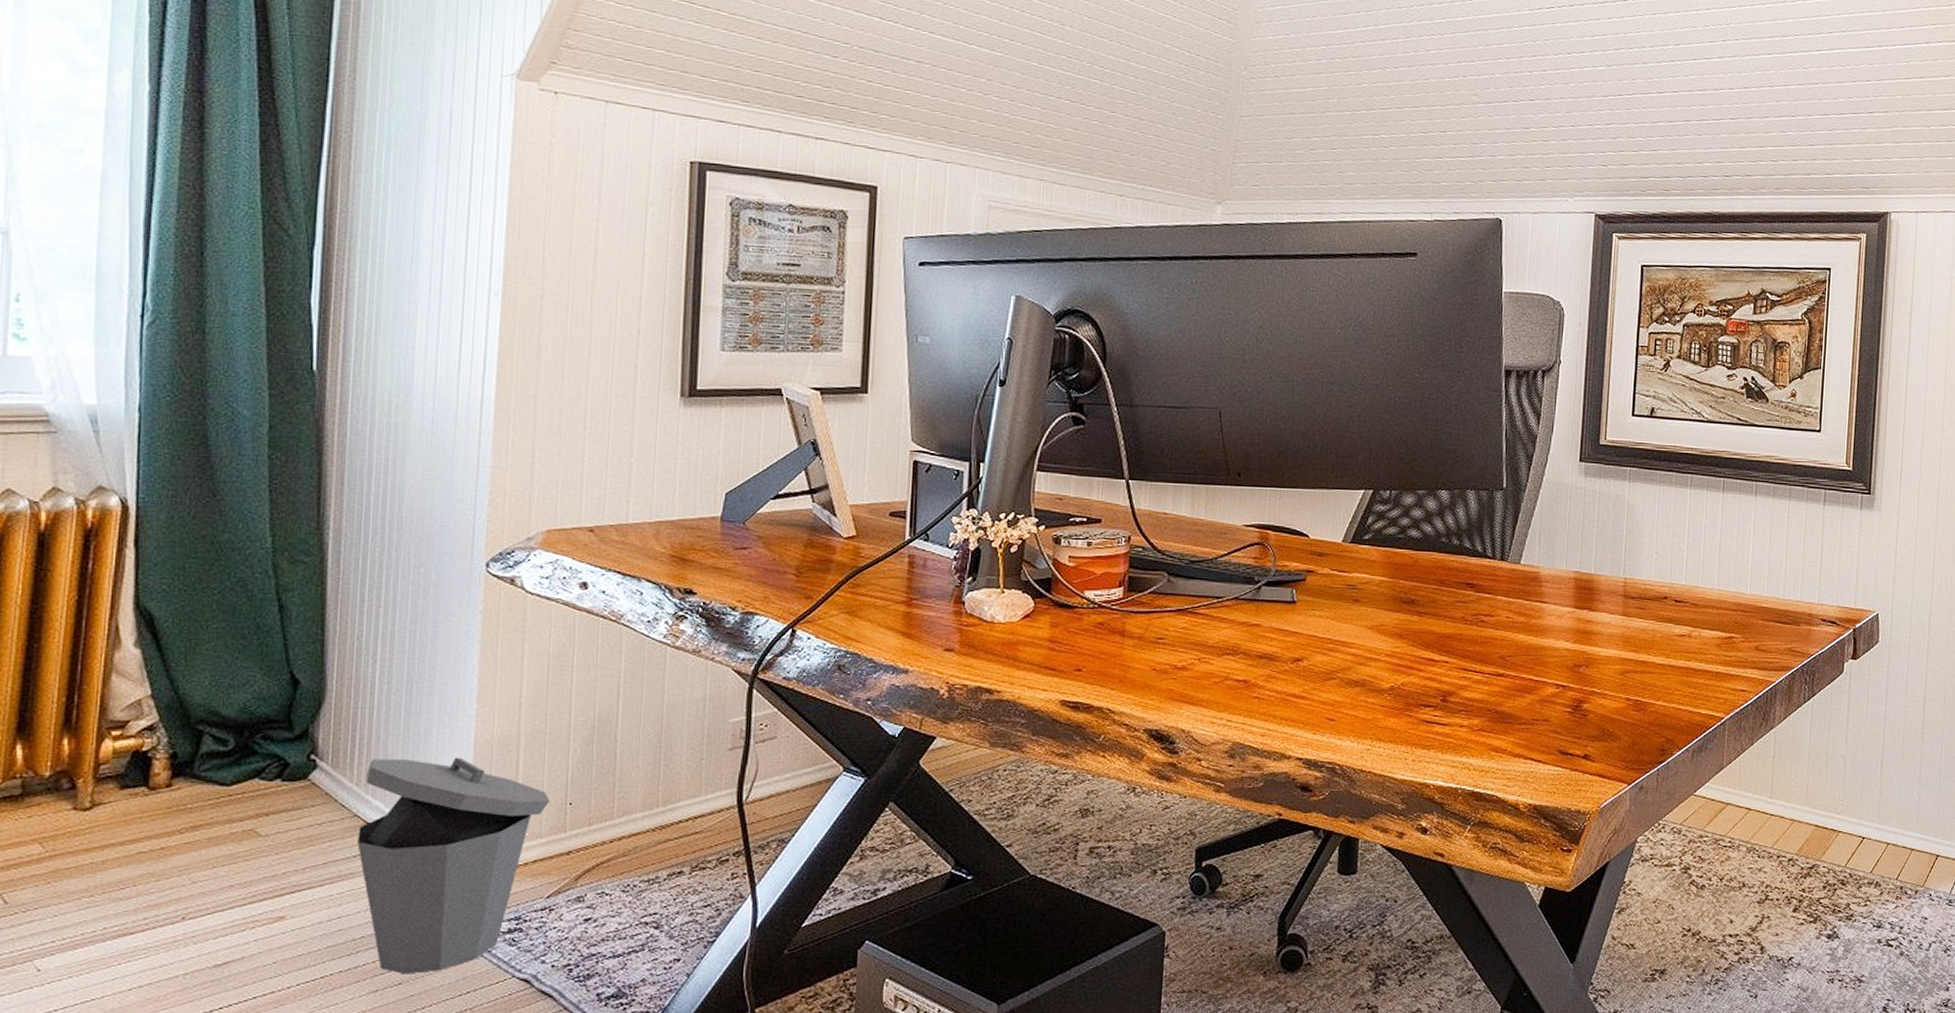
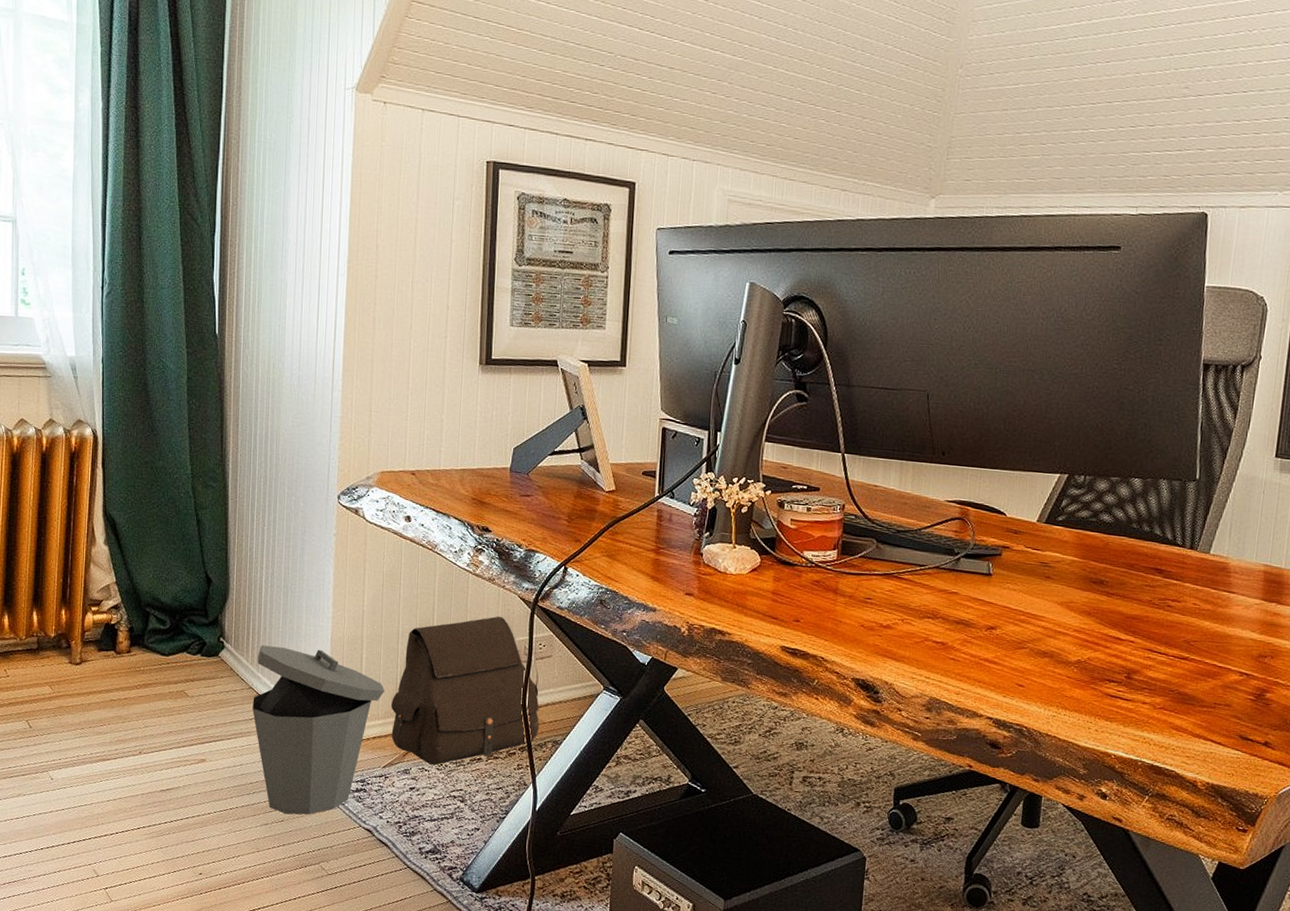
satchel: none [558,694,760,887] -> present [390,616,540,765]

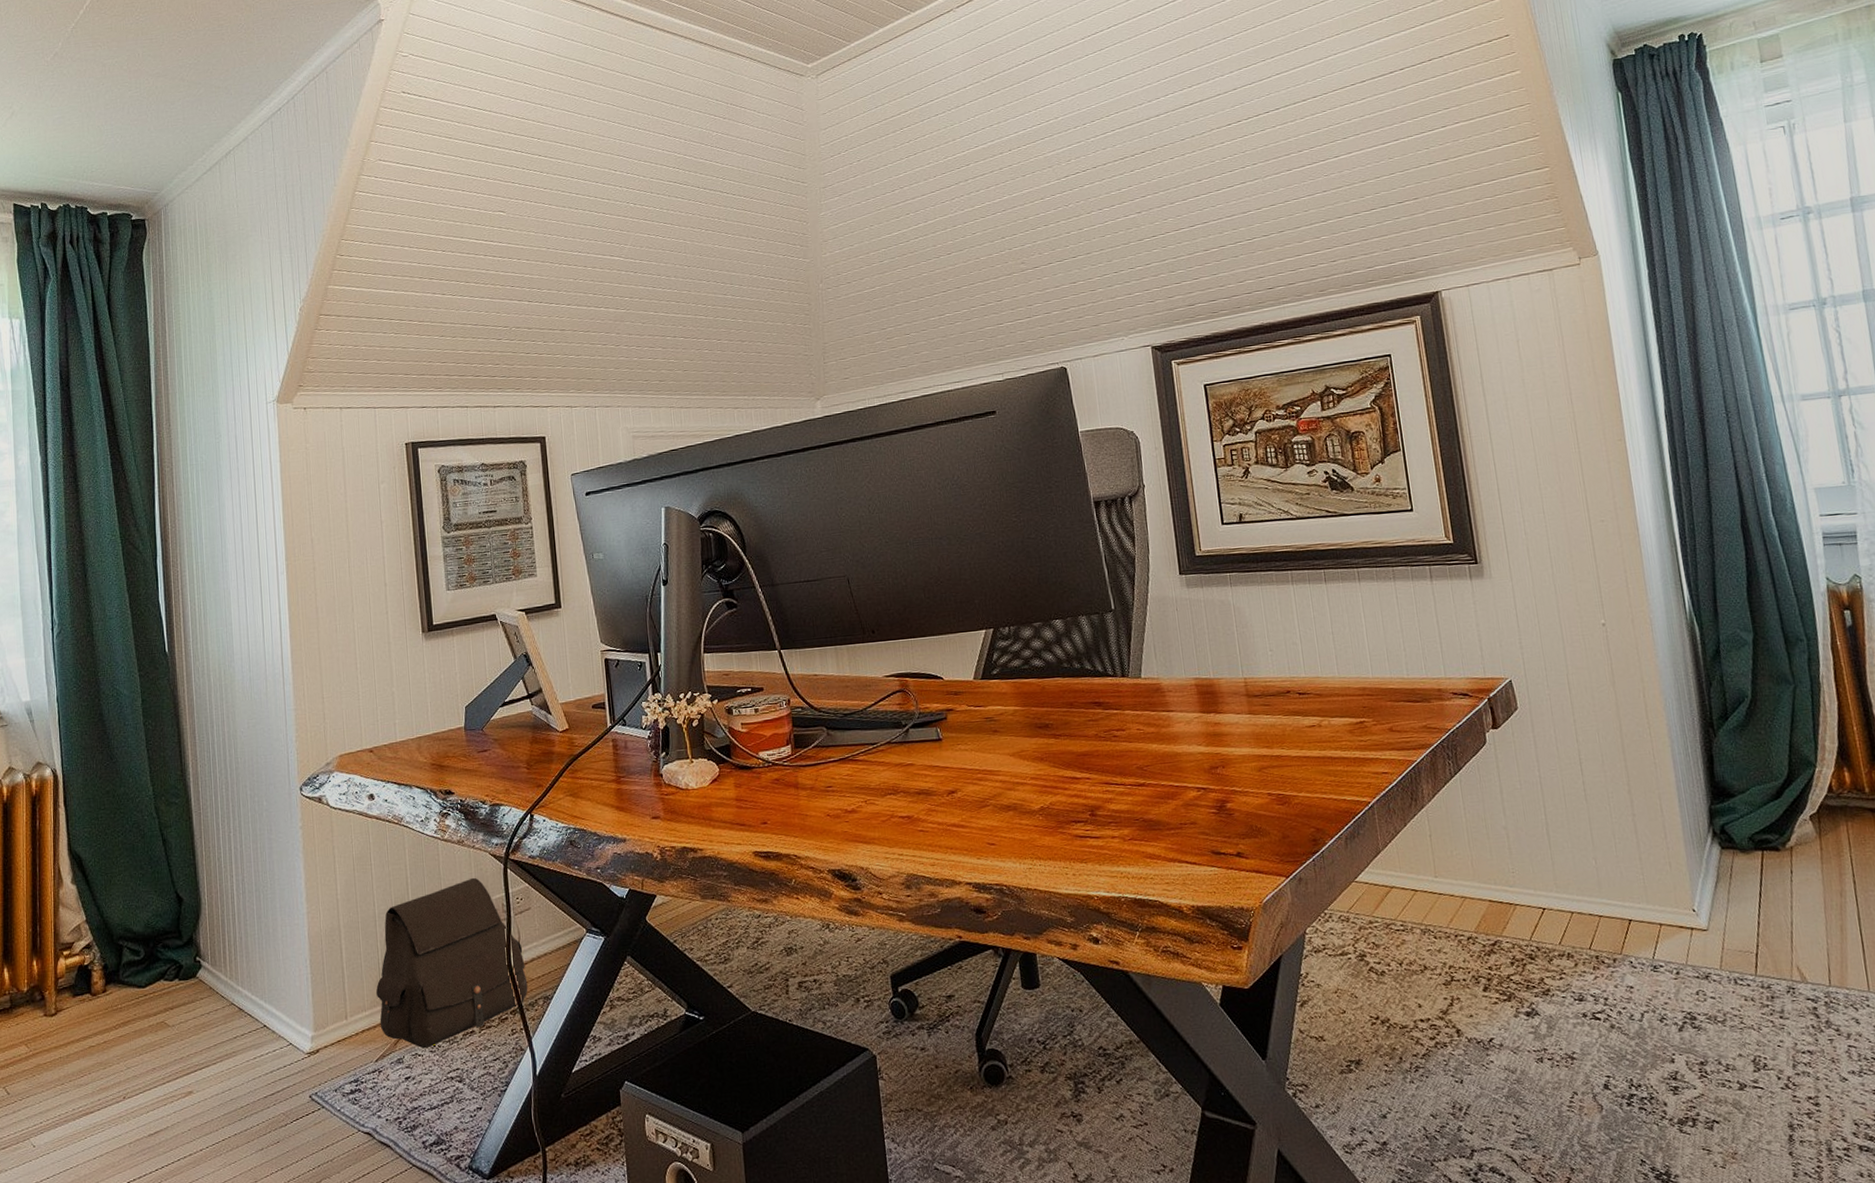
trash can: present [252,645,385,815] -> none [235,949,369,1134]

